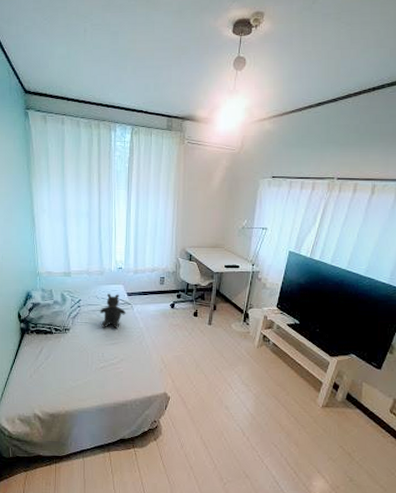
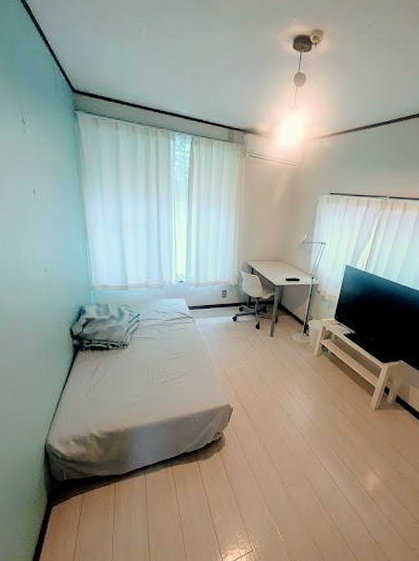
teddy bear: present [99,293,126,329] -> none [160,307,188,343]

